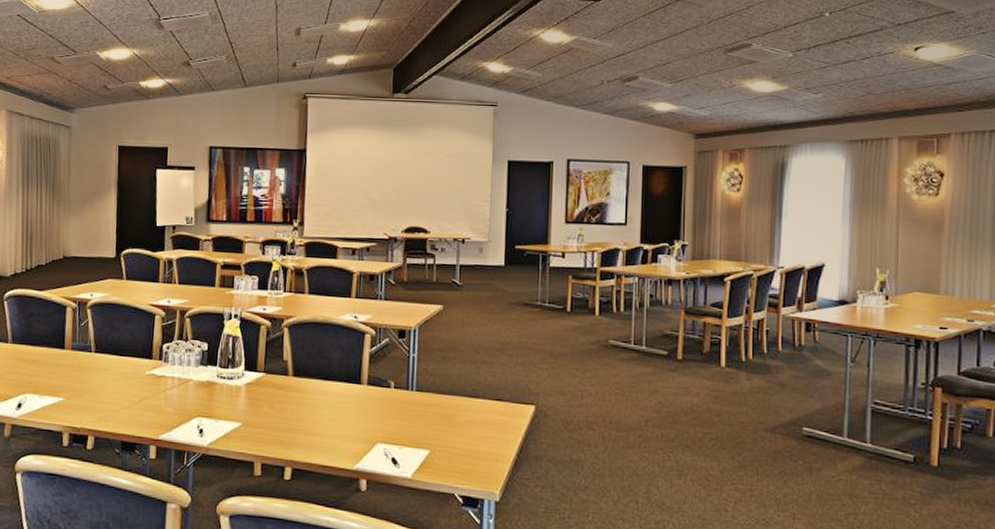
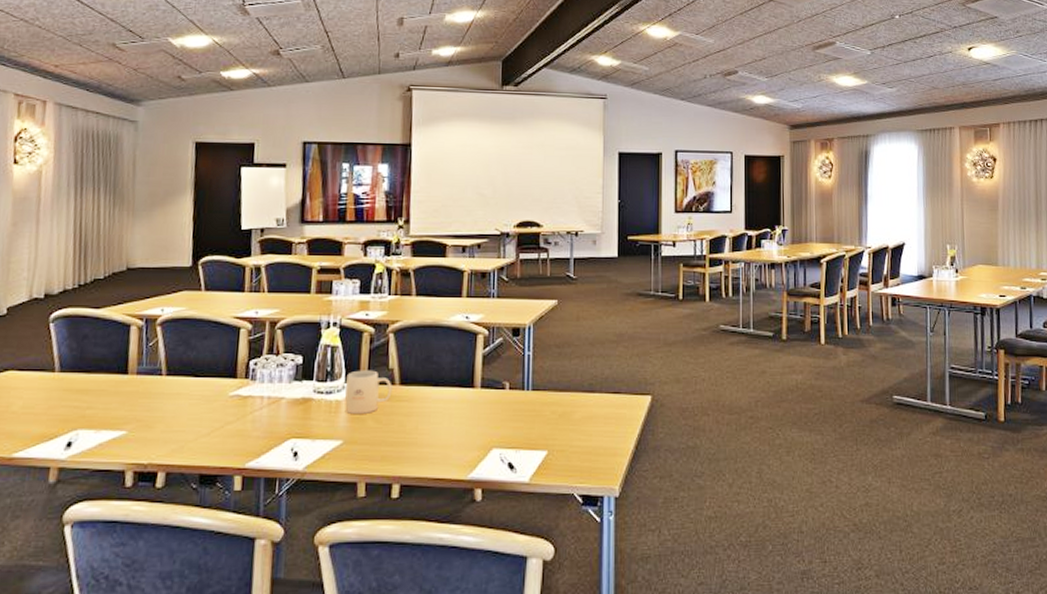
mug: none [244,360,286,400] -> present [344,370,392,414]

